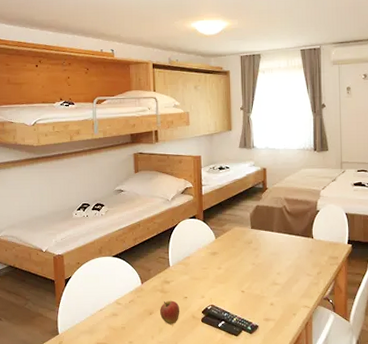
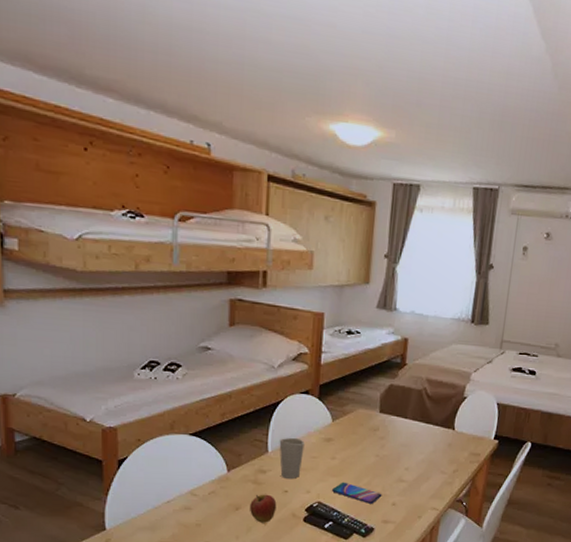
cup: none [177,253,196,288] -> present [279,437,304,480]
smartphone: none [221,287,261,305] -> present [332,482,382,504]

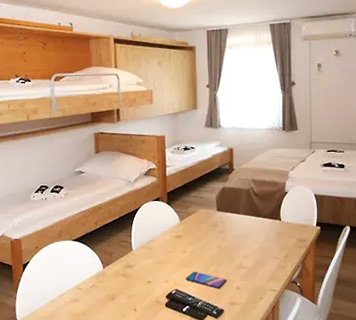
fruit: present [250,494,277,523] -> none [122,285,143,310]
cup: present [279,437,304,480] -> none [140,237,160,272]

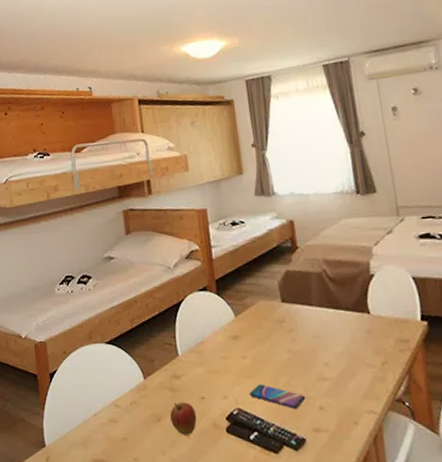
fruit: none [122,285,143,310] -> present [170,402,197,435]

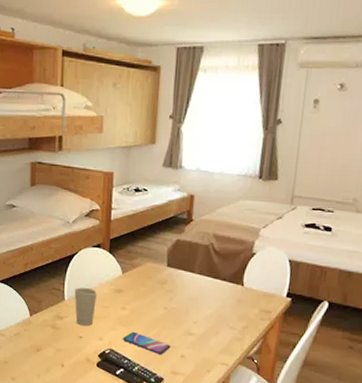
fruit: present [170,402,197,435] -> none [49,338,73,365]
cup: none [187,337,214,384] -> present [74,287,97,327]

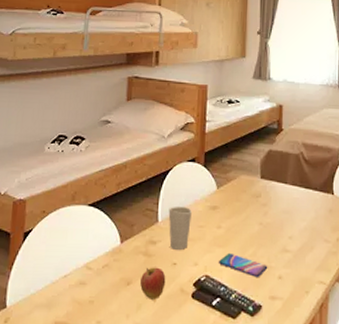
fruit: none [49,338,73,365] -> present [140,267,166,300]

